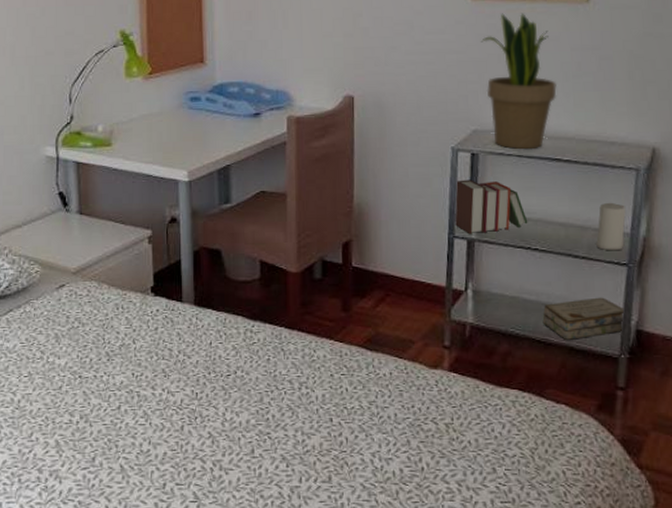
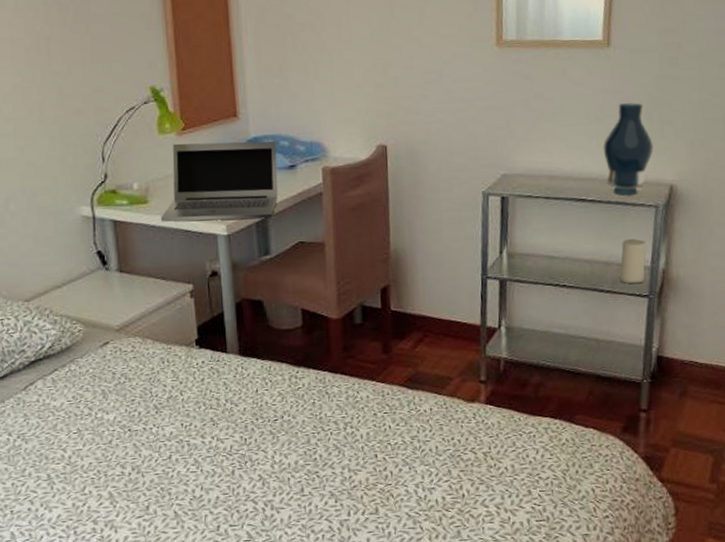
laptop: none [124,87,242,166] -> present [161,140,278,222]
books: present [455,179,528,235] -> none [487,222,556,275]
potted plant: present [480,12,557,150] -> none [507,58,581,191]
decorative box: present [542,297,625,340] -> none [571,327,646,369]
vase: none [580,59,635,157] -> present [603,102,654,196]

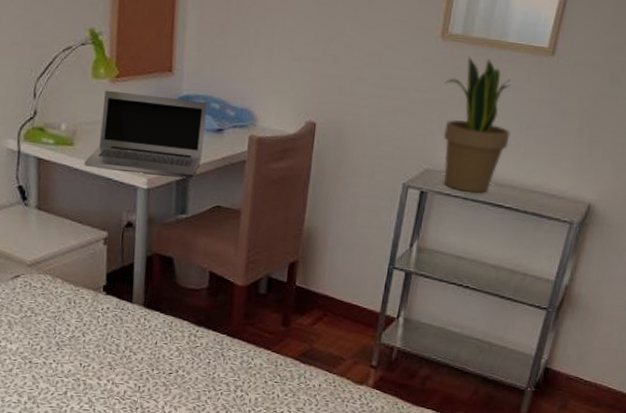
potted plant: none [507,58,581,191] -> present [443,56,511,194]
vase: present [603,102,654,196] -> none [526,115,579,209]
candle: present [619,238,646,284] -> none [522,250,554,296]

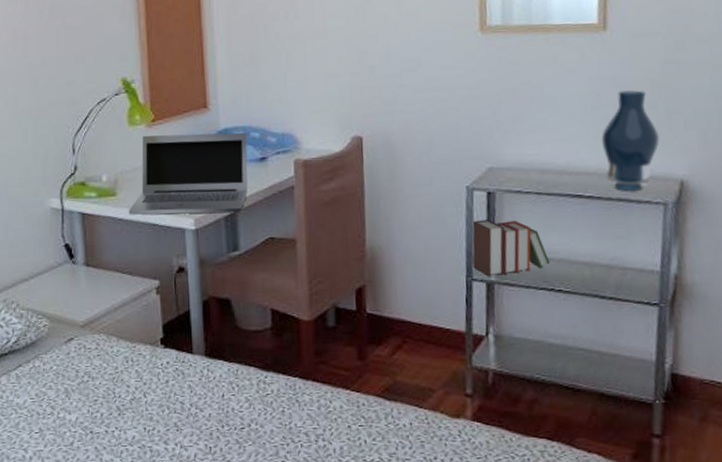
books: none [396,215,464,267] -> present [472,219,550,277]
potted plant: present [443,56,511,194] -> none [492,44,576,186]
vase: none [526,115,579,209] -> present [601,89,660,192]

